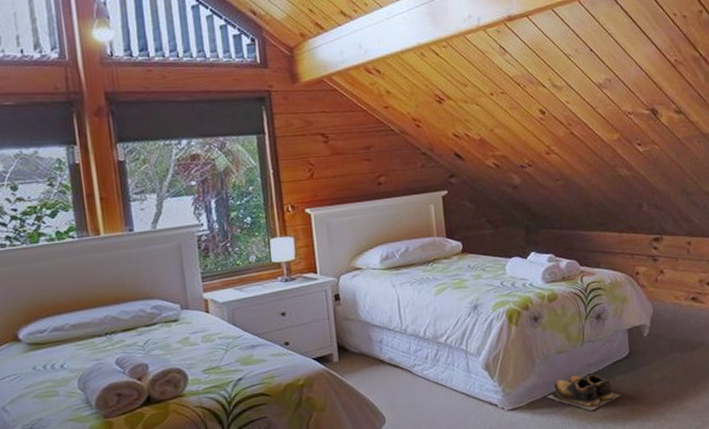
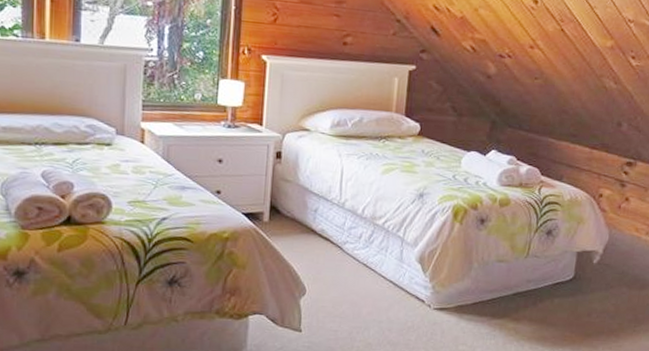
shoes: present [546,373,622,411] -> none [477,287,557,328]

